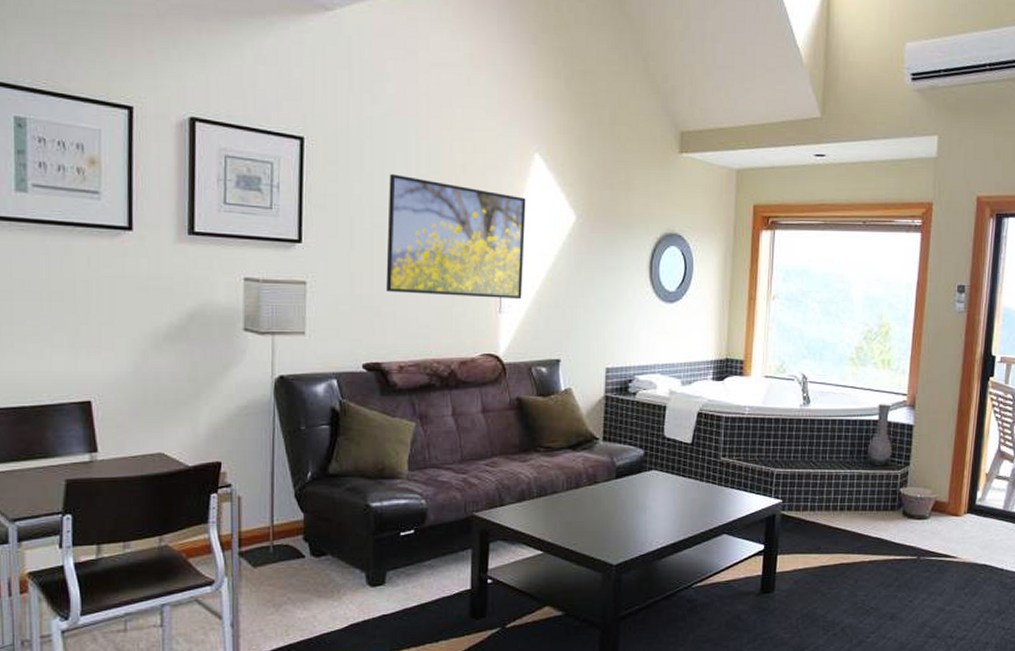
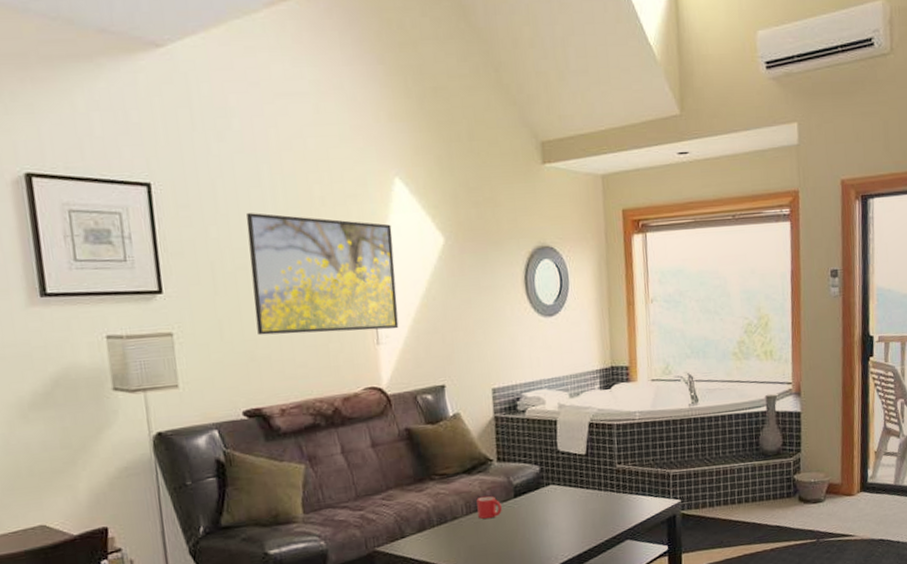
mug: none [578,473,602,496] -> present [476,496,502,519]

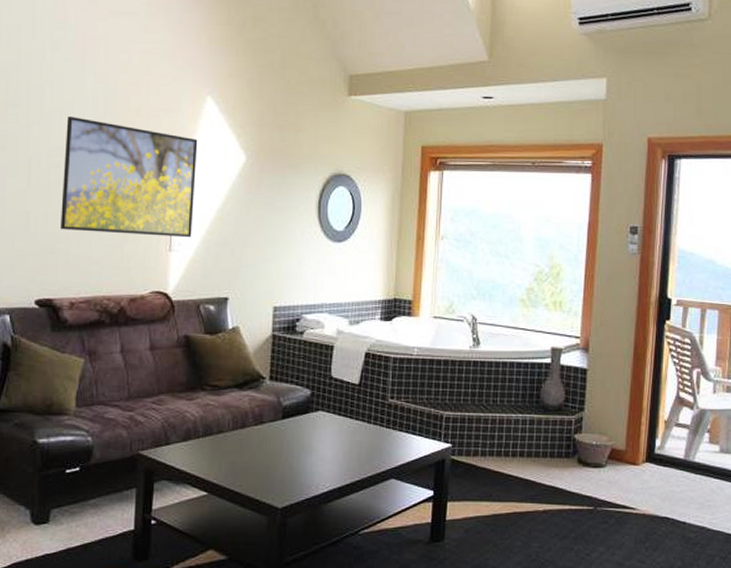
mug: present [476,496,502,519] -> none [244,413,268,436]

